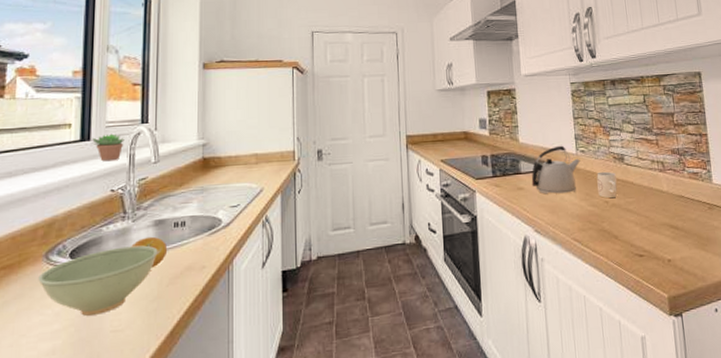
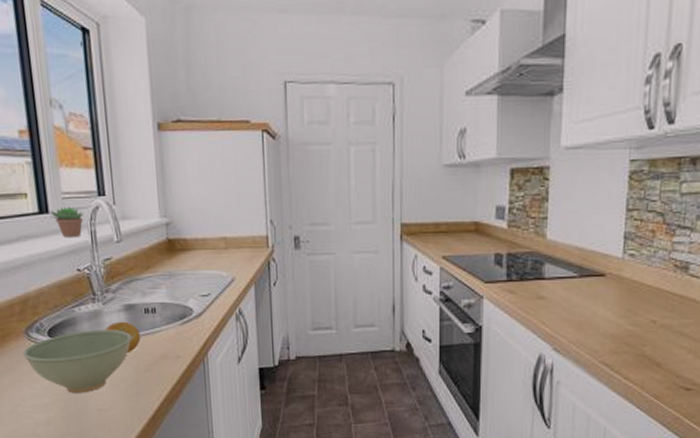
kettle: present [531,145,581,195] -> none [556,246,627,307]
mug: present [596,171,618,199] -> none [643,283,675,318]

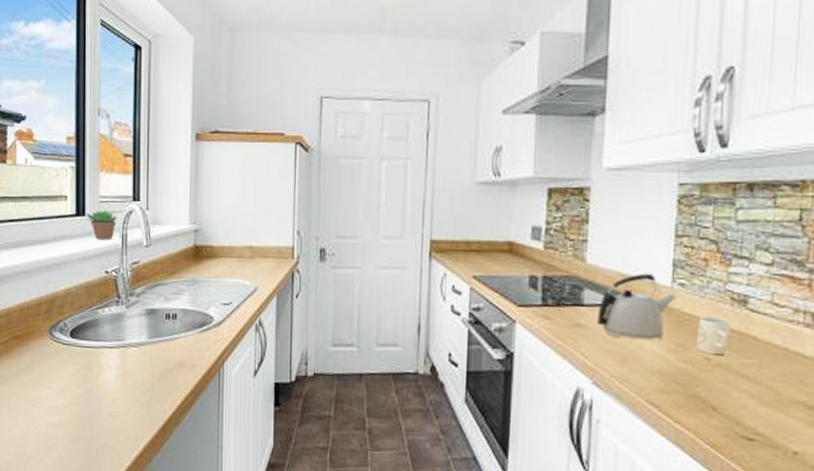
bowl: present [23,330,132,393] -> none [44,332,150,397]
fruit: present [105,321,141,354] -> none [125,325,160,359]
kettle: none [556,246,627,307] -> present [596,273,677,340]
mug: none [643,283,675,318] -> present [695,316,732,356]

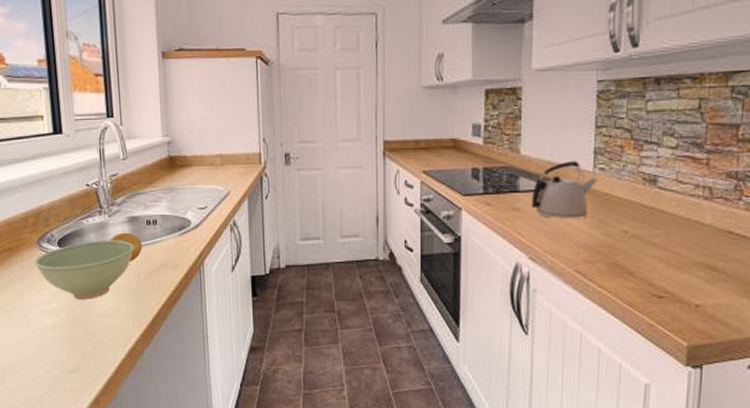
bowl: none [44,332,150,397] -> present [34,240,134,299]
succulent plant: present [87,210,117,239] -> none [64,127,94,155]
fruit: none [125,325,160,359] -> present [110,232,143,262]
mug: present [695,316,732,356] -> none [614,195,644,228]

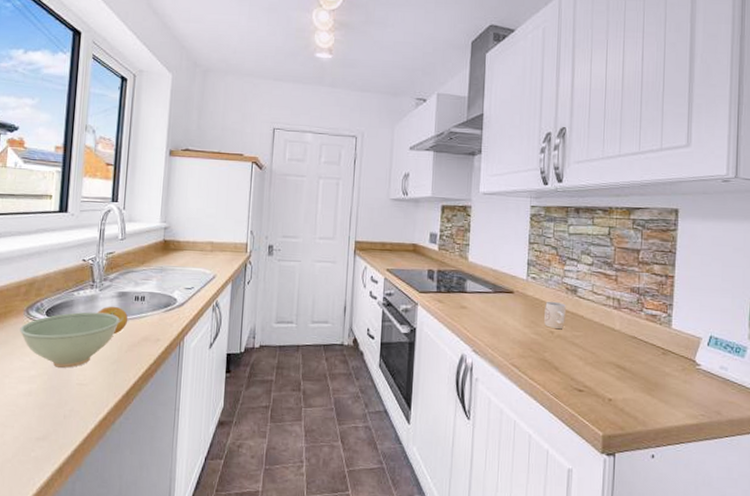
kettle: present [531,160,598,218] -> none [475,269,530,318]
mug: none [614,195,644,228] -> present [543,301,567,330]

